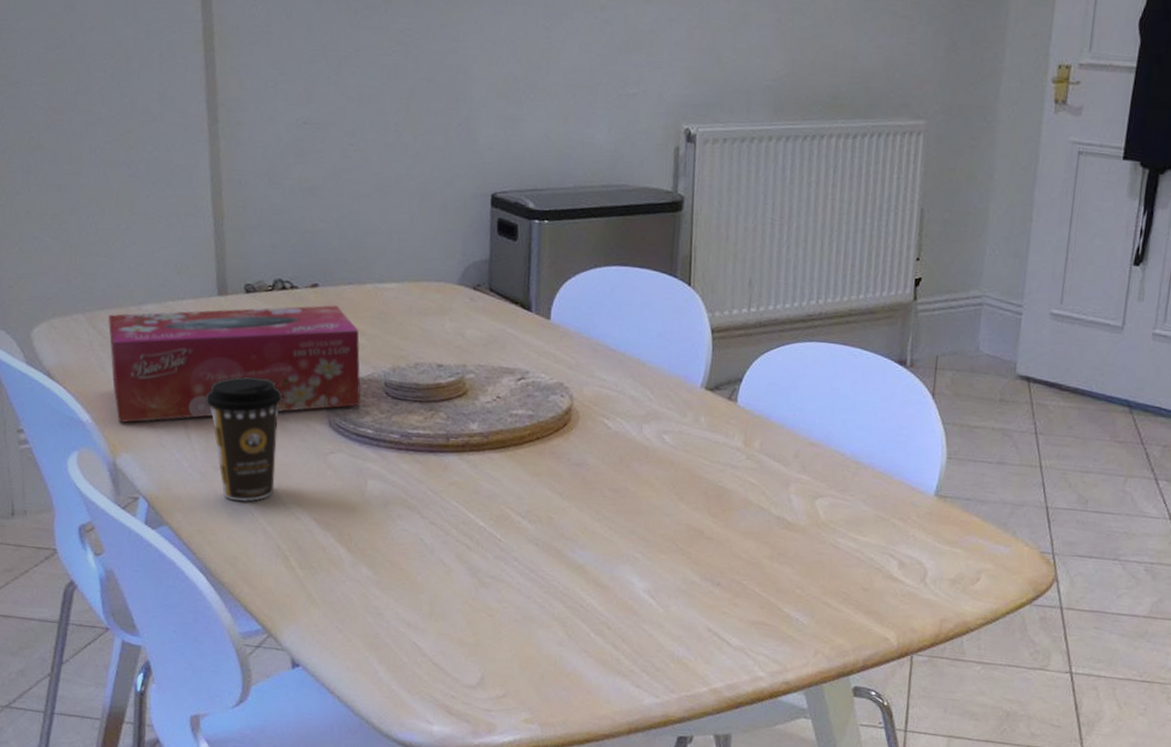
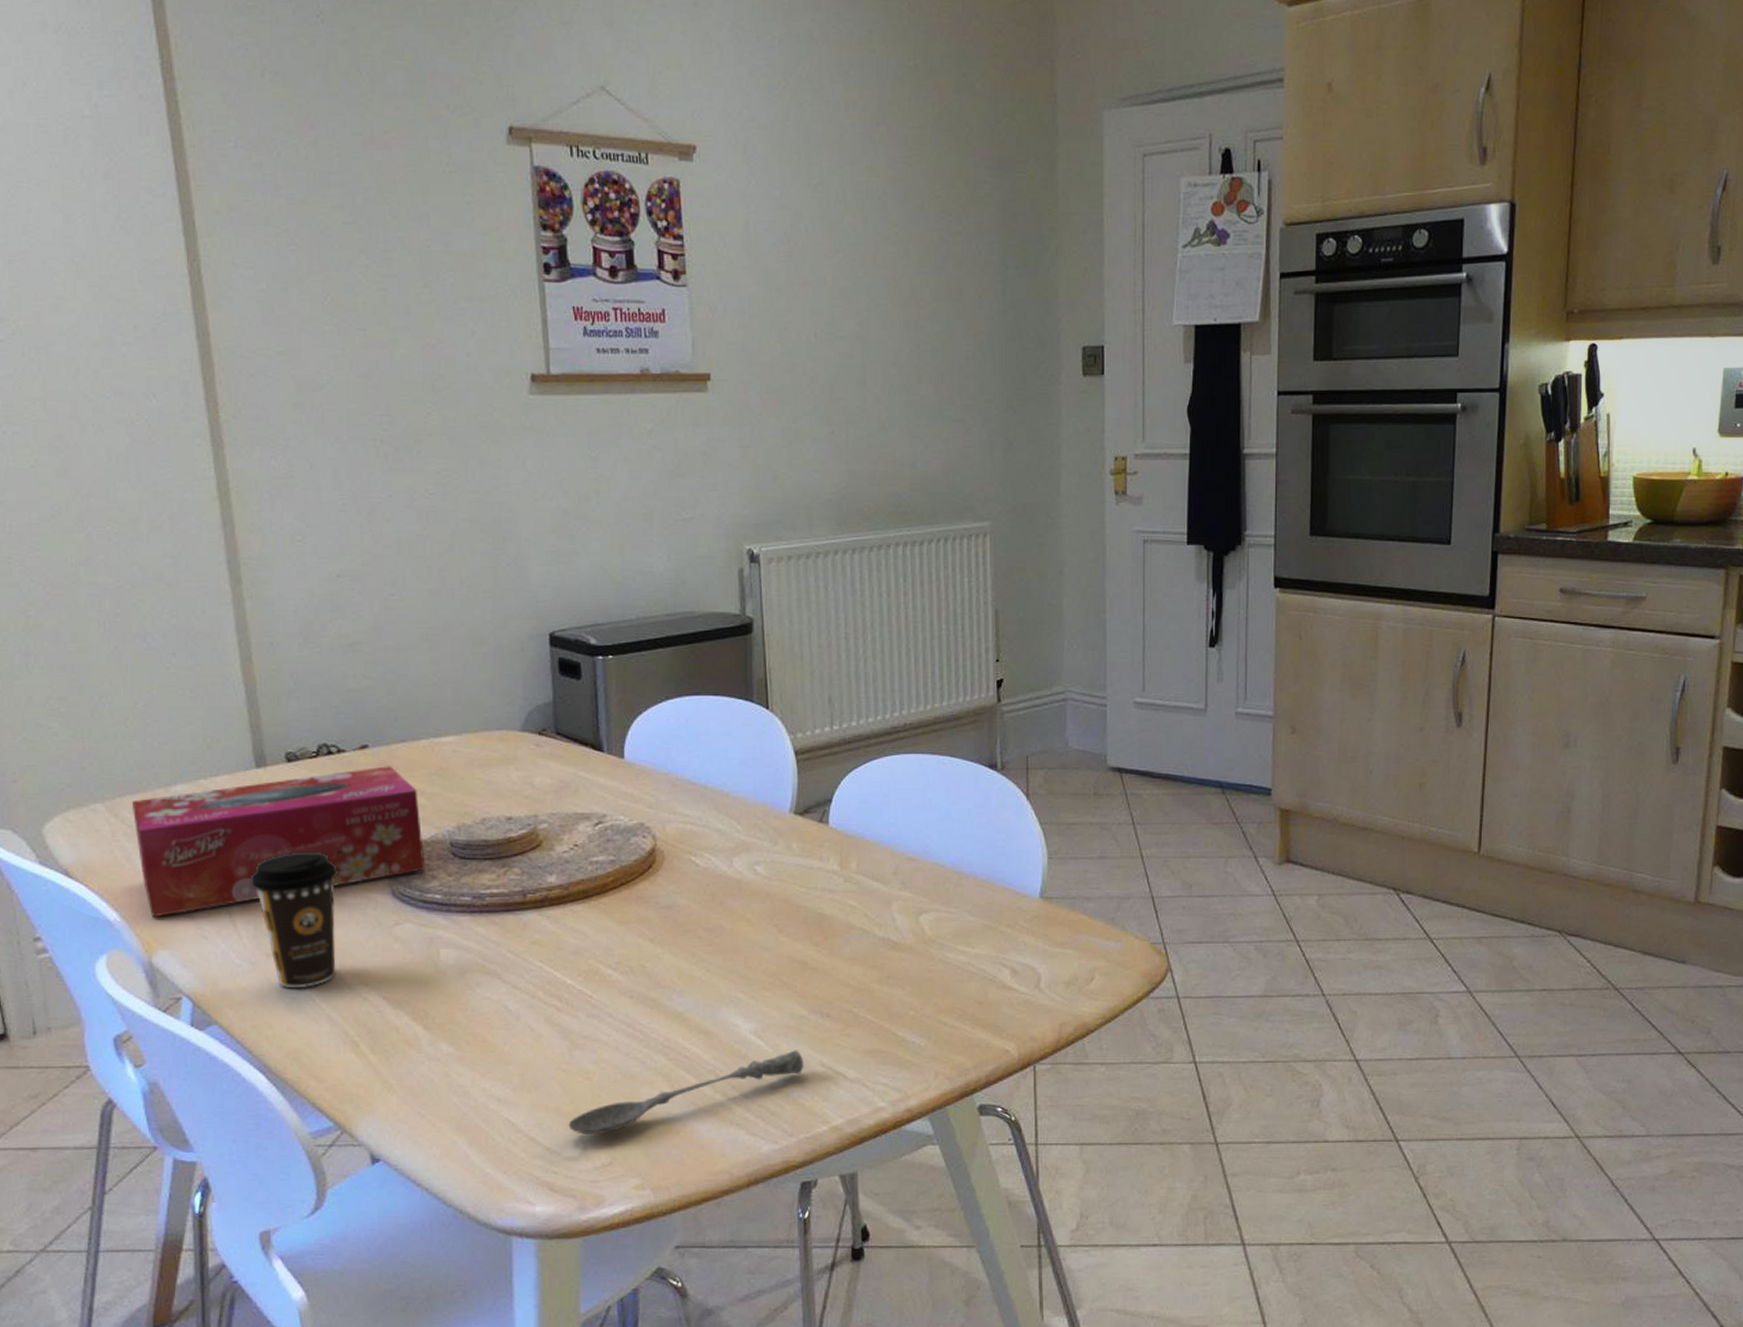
soupspoon: none [469,612,692,668] -> present [568,1050,804,1136]

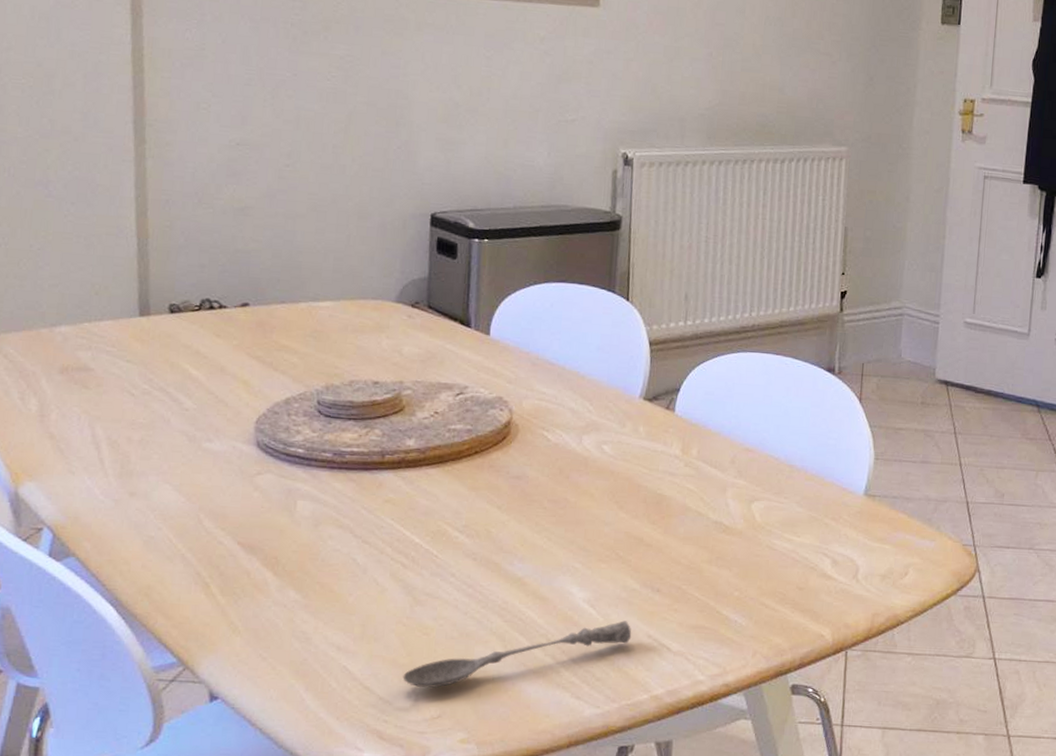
tissue box: present [131,766,425,918] -> none [15,324,292,450]
coffee cup: present [250,851,338,989] -> none [121,398,207,529]

